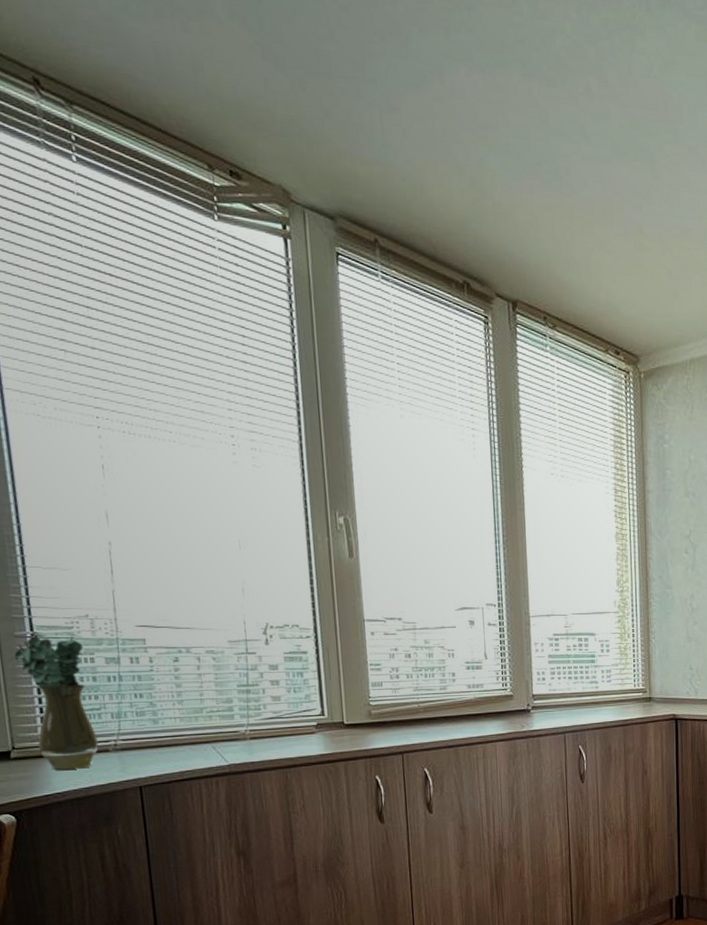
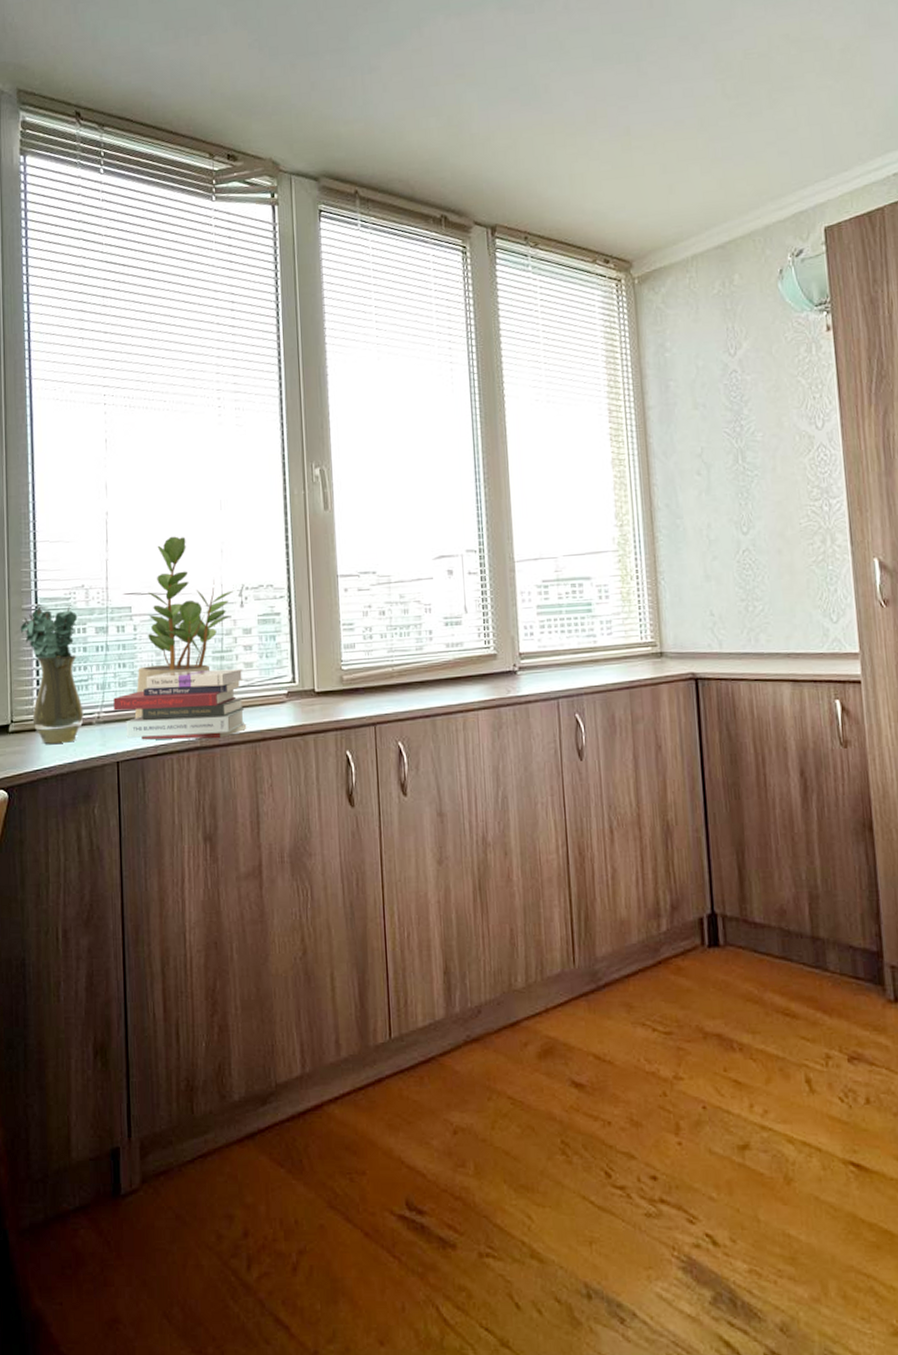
books: none [131,702,277,767] -> present [113,668,247,740]
potted plant: none [156,572,258,747] -> present [134,536,234,719]

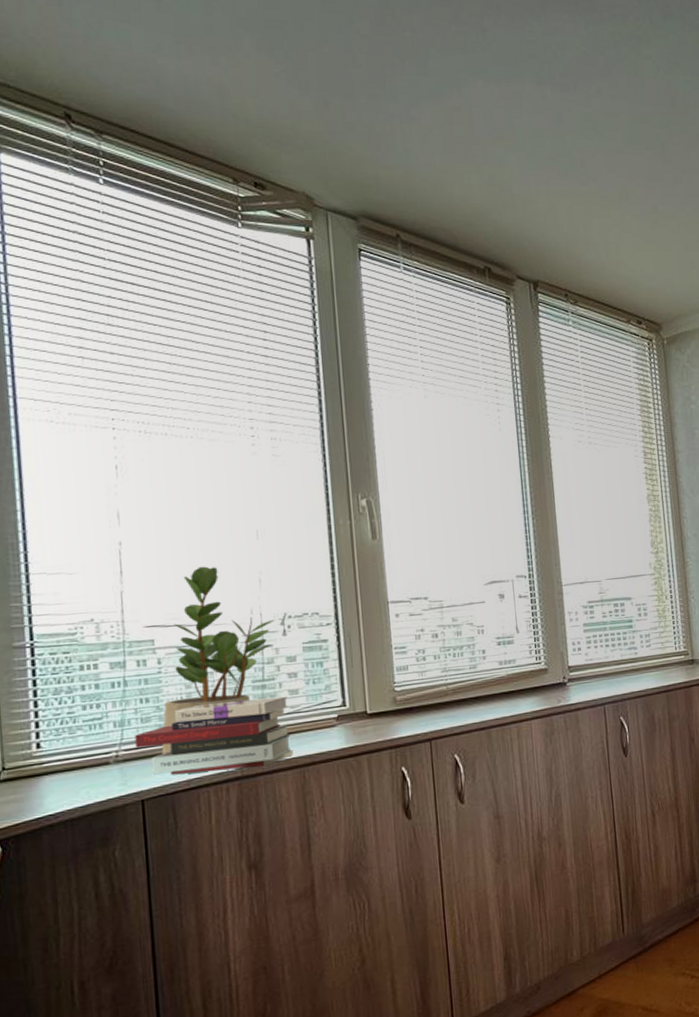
vase: present [20,602,84,744] -> none [10,639,98,790]

